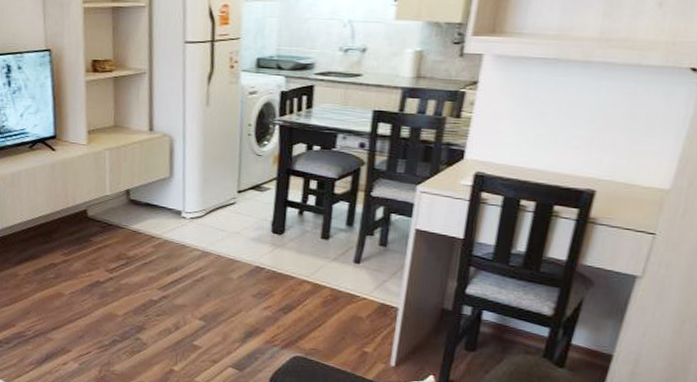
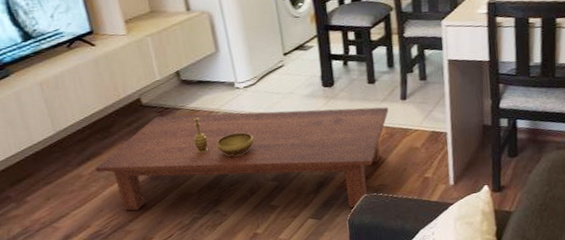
coffee table: none [30,230,339,367] -> present [94,107,389,211]
decorative bowl: none [129,239,190,287] -> present [193,117,255,156]

